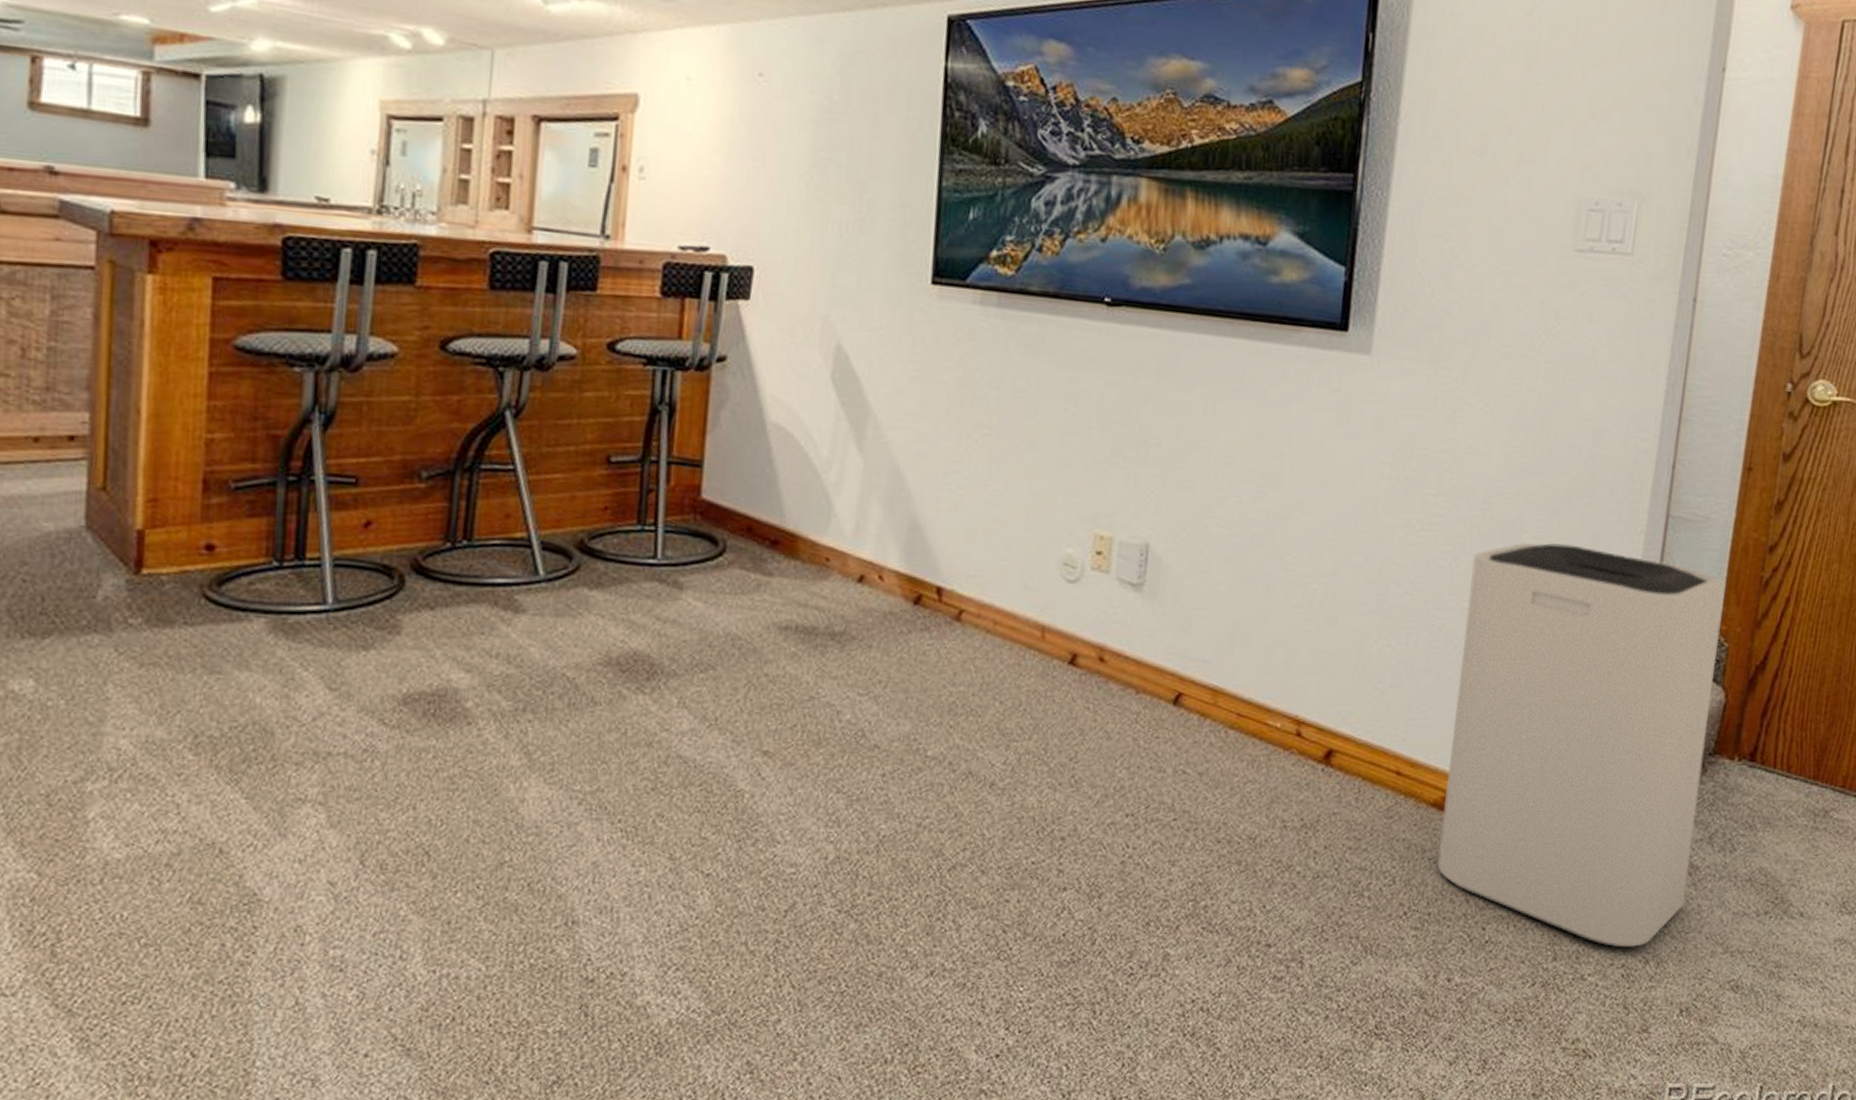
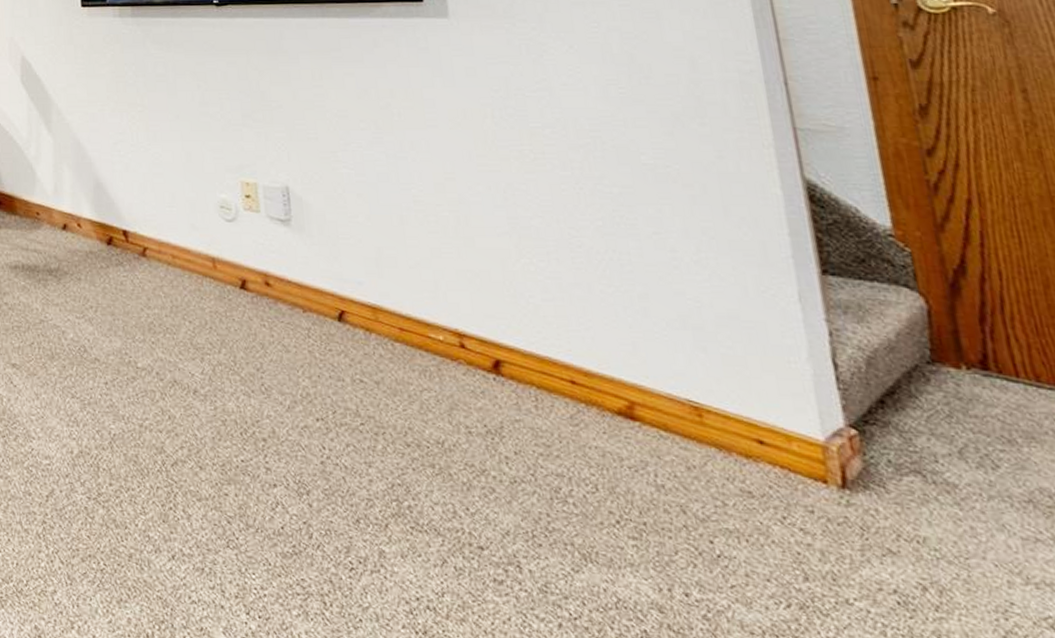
trash can: present [1437,543,1726,948] -> none [594,162,952,572]

